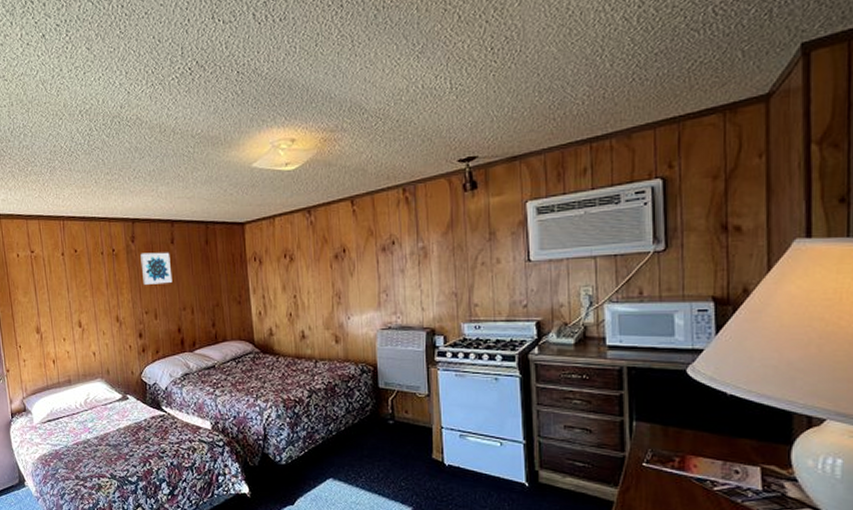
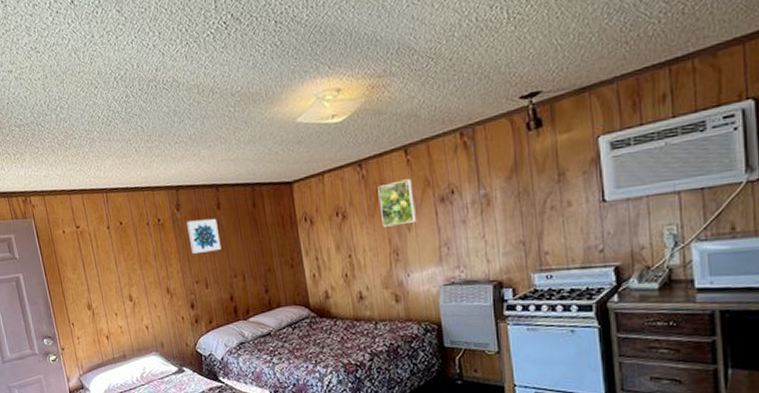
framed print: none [324,228,358,271] -> present [378,179,416,227]

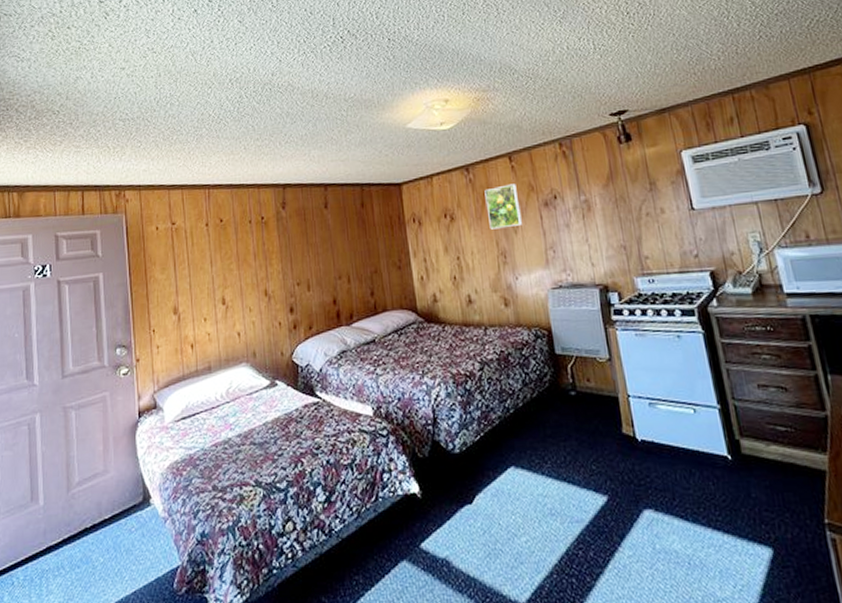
wall art: present [187,218,222,254] -> none [292,217,327,254]

